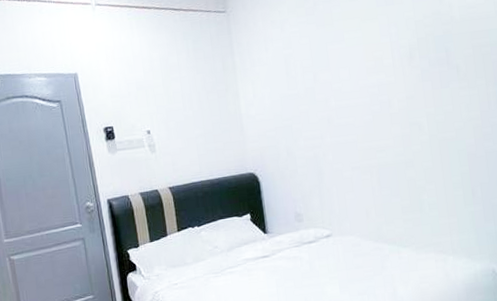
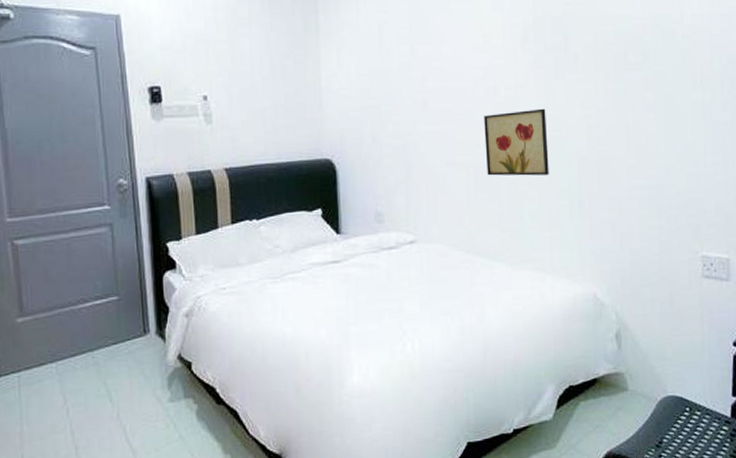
wall art: none [381,114,443,176] -> present [484,108,549,176]

